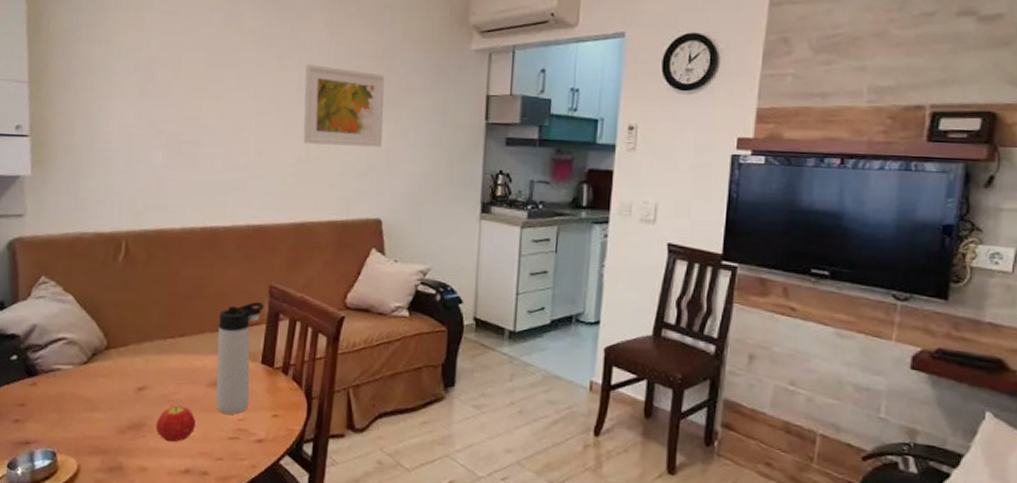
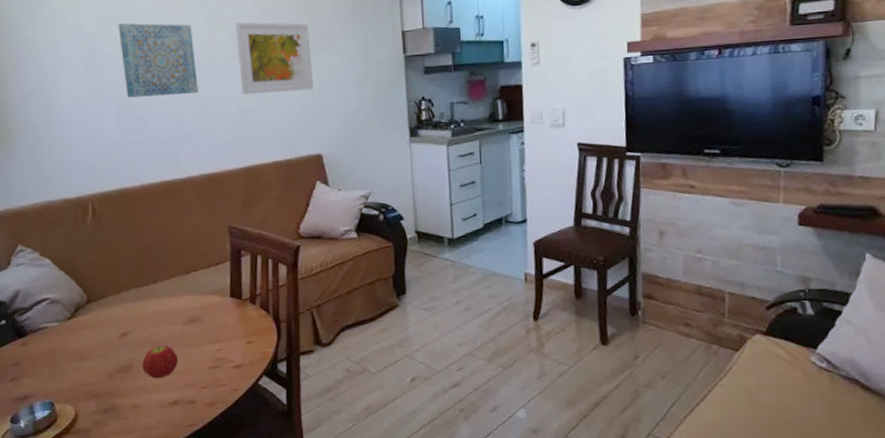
wall art: none [178,51,258,136] -> present [118,23,198,98]
thermos bottle: present [215,301,264,415] -> none [186,242,226,346]

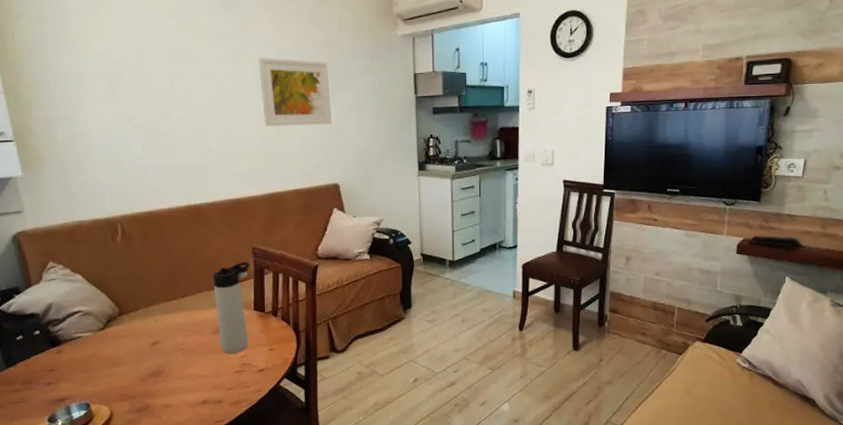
wall art: present [118,23,198,98] -> none [142,53,223,125]
fruit: present [142,345,178,379] -> none [172,352,206,382]
thermos bottle: none [186,242,226,346] -> present [213,261,250,353]

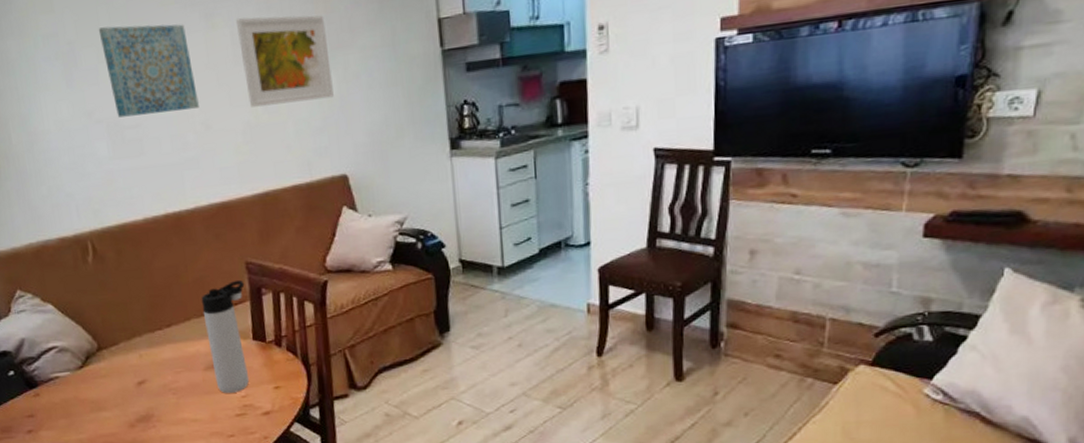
wall art: none [142,53,223,125] -> present [98,24,199,118]

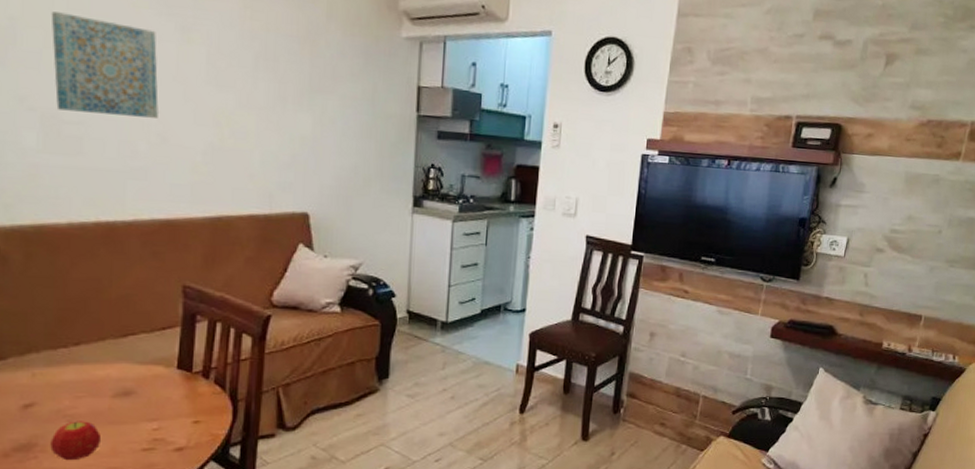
fruit: none [163,392,202,428] -> present [50,421,101,461]
thermos bottle: present [201,279,250,393] -> none [122,303,178,424]
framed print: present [236,15,334,107] -> none [215,39,309,137]

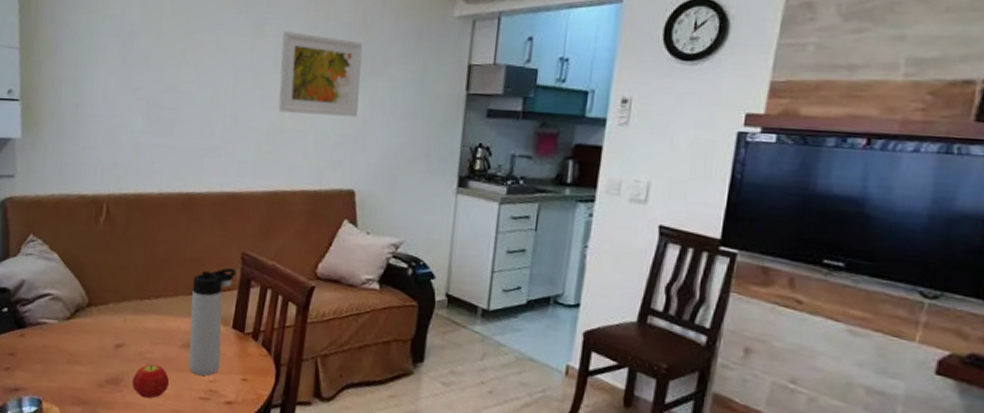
wall art: present [51,11,159,118] -> none [158,17,236,103]
thermos bottle: none [122,303,178,424] -> present [188,267,237,376]
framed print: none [215,39,309,137] -> present [278,30,363,117]

